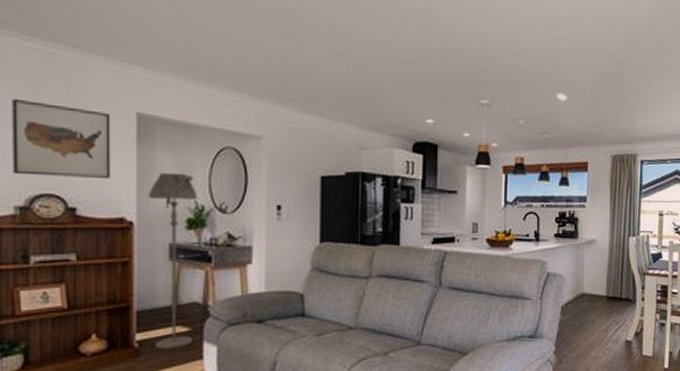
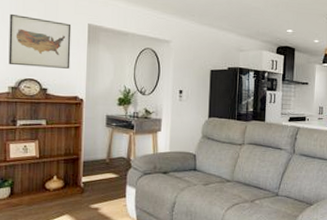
floor lamp: present [148,172,198,349] -> none [93,65,126,189]

